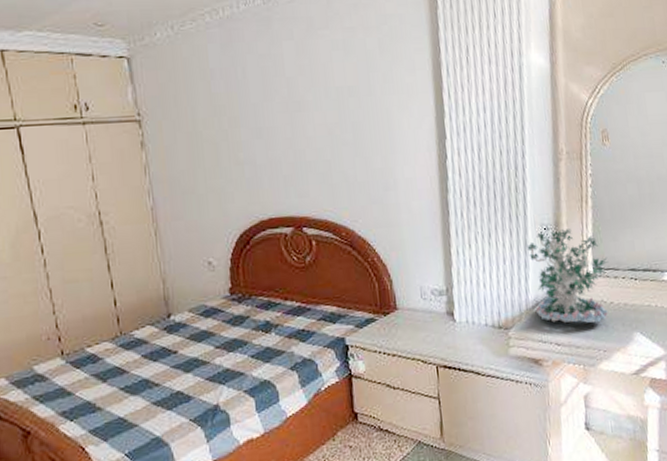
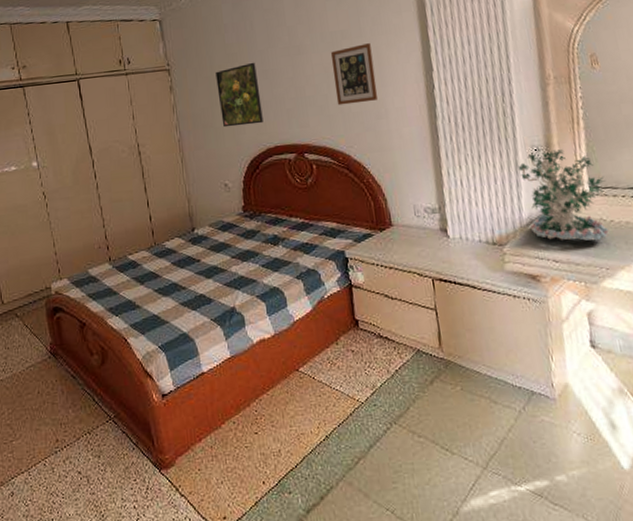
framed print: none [199,117,256,195] -> present [215,62,264,128]
picture frame: none [335,103,386,173] -> present [330,43,377,106]

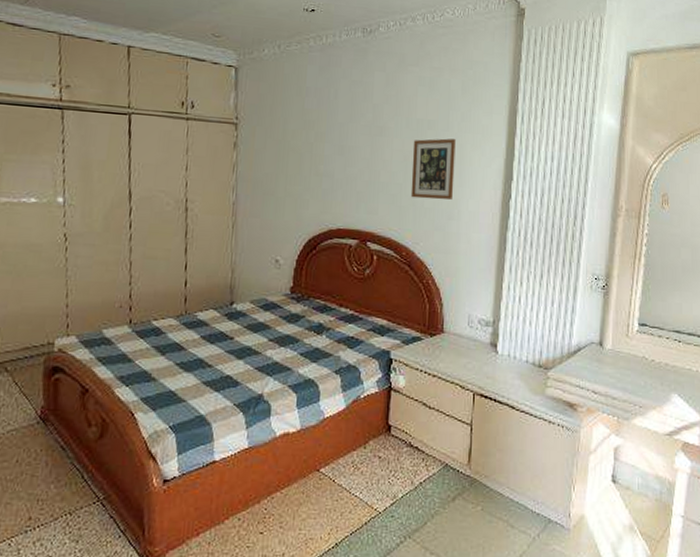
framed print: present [215,62,264,128] -> none [285,134,333,202]
plant: present [518,149,609,241] -> none [576,281,654,378]

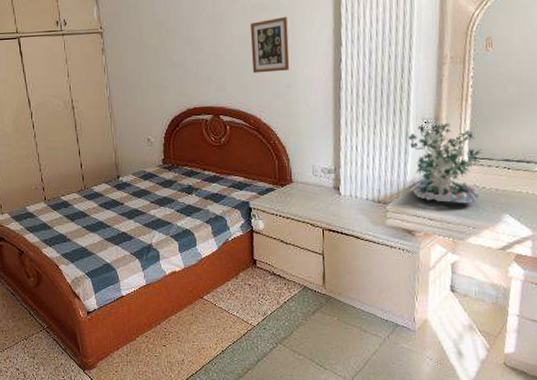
plant: none [576,281,654,378] -> present [408,123,483,204]

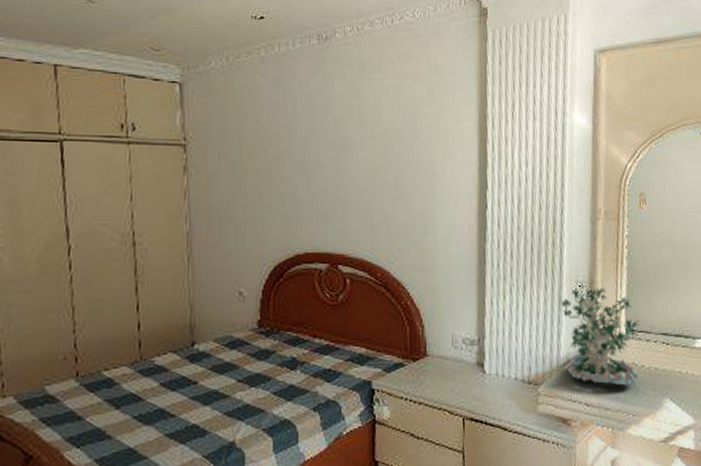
picture frame: present [249,17,290,73] -> none [380,149,427,215]

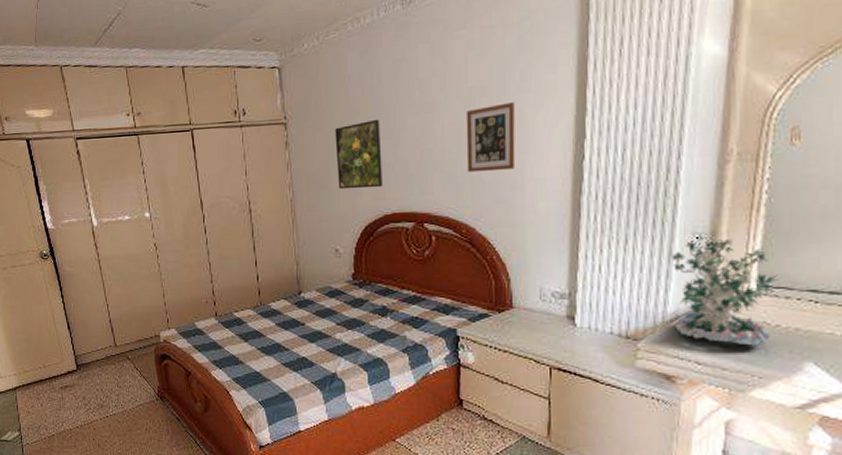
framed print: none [243,151,295,224] -> present [335,119,383,190]
picture frame: none [380,149,427,215] -> present [465,102,516,173]

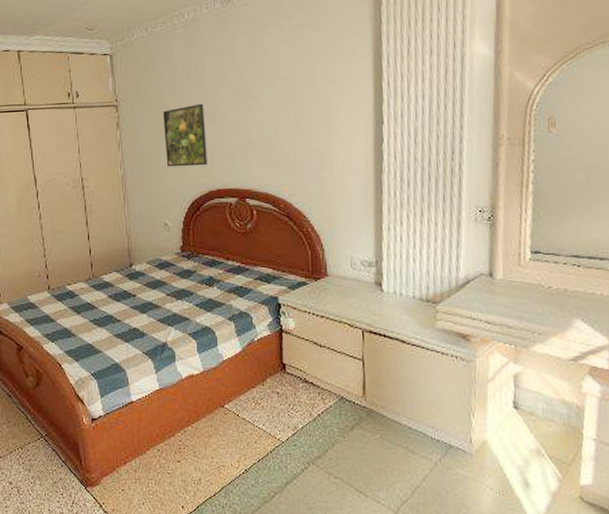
picture frame: present [465,102,516,173] -> none [280,91,325,153]
plant: present [672,239,779,346] -> none [460,212,548,306]

